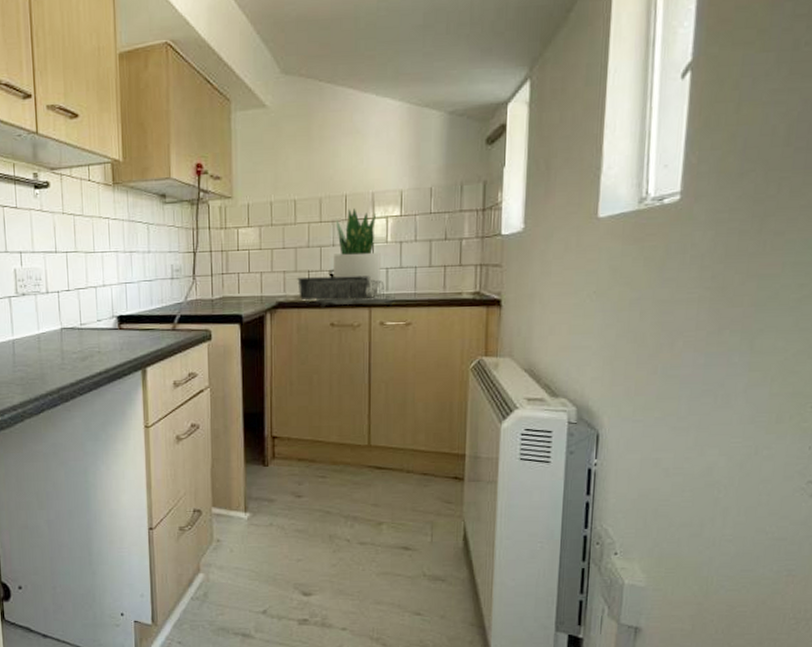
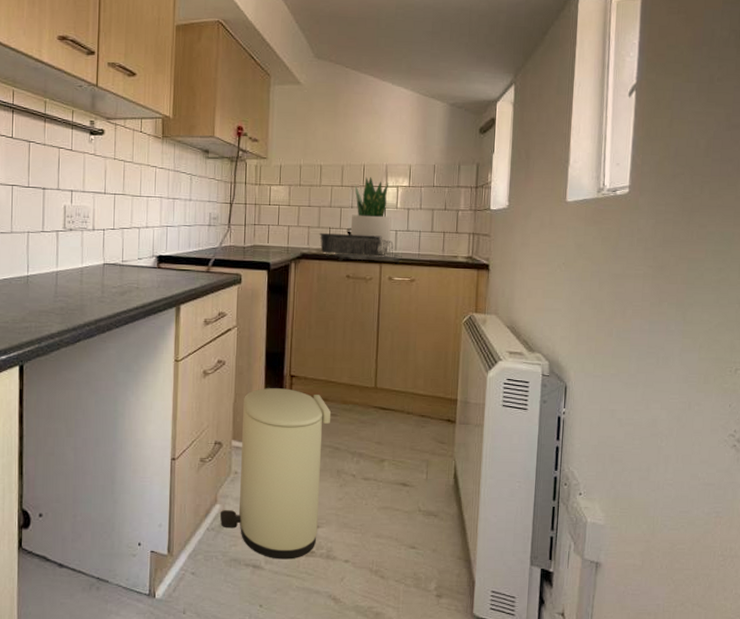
pedal bin: none [203,451,319,628] -> present [219,388,331,559]

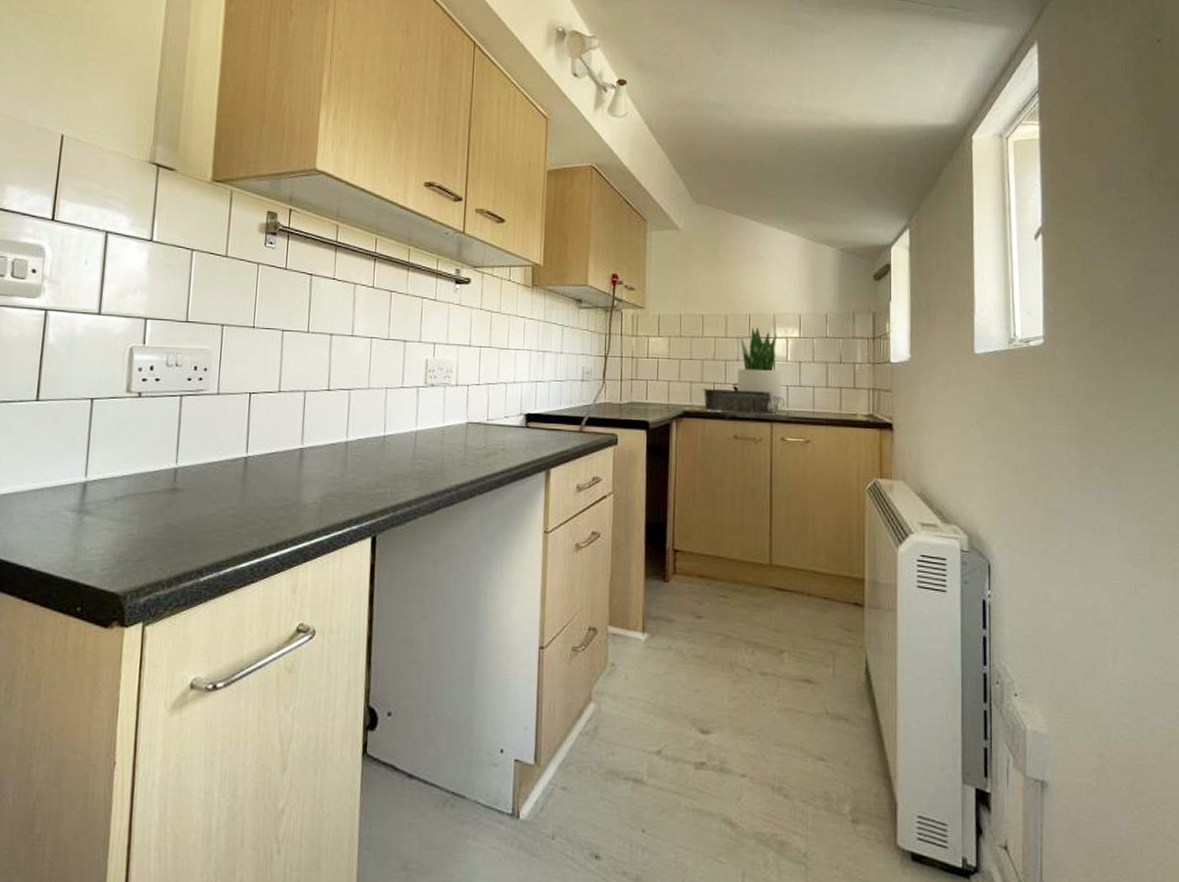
pedal bin: present [219,388,331,559] -> none [594,564,720,772]

